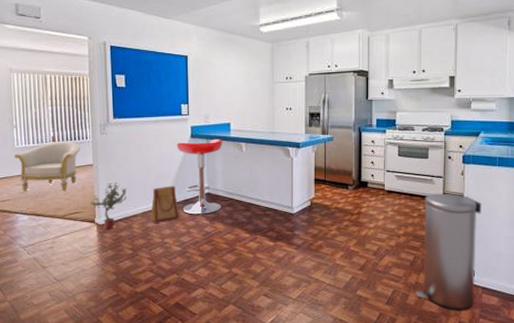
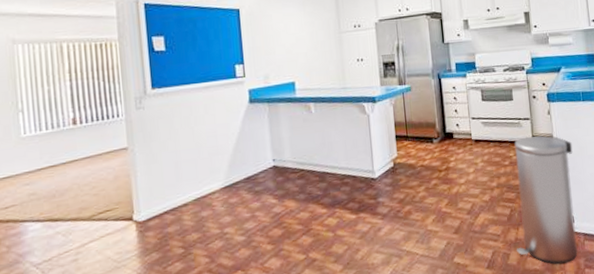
armchair: present [14,141,81,191] -> none [20,121,111,192]
potted tree: present [90,182,128,229] -> none [125,166,175,227]
shopping bag: present [151,186,180,223] -> none [205,162,241,211]
bar stool: present [176,139,223,215] -> none [232,101,291,195]

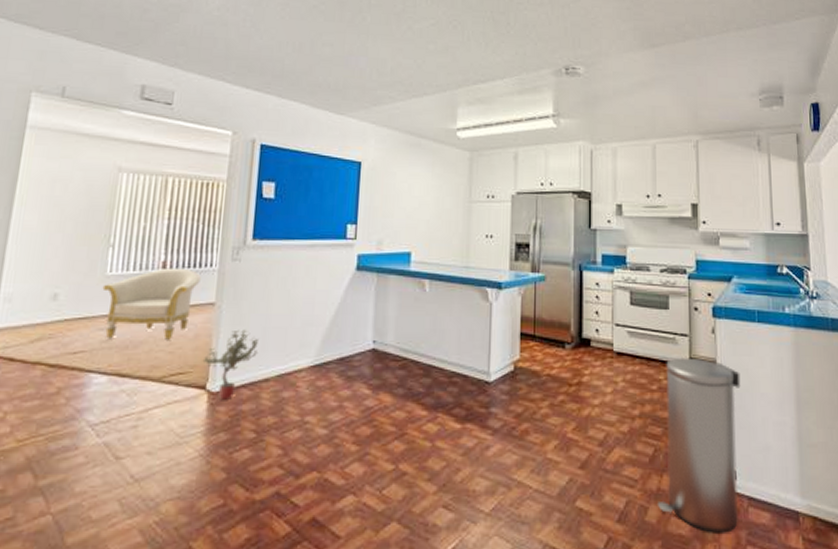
armchair: none [20,121,111,192] -> present [102,268,201,340]
potted tree: none [125,166,175,227] -> present [202,329,259,400]

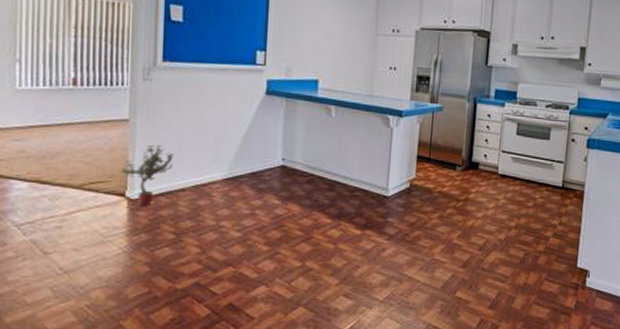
armchair: present [102,268,201,340] -> none [13,84,113,152]
pedal bin: present [657,357,741,533] -> none [522,180,604,317]

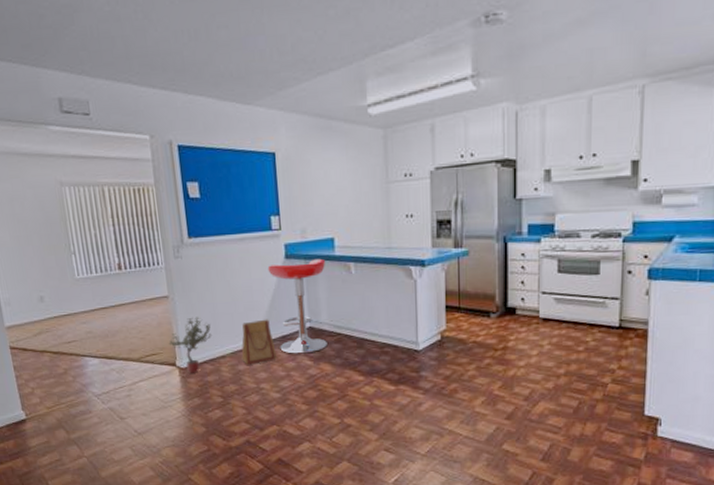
shopping bag: none [203,153,243,201] -> present [241,319,277,365]
bar stool: none [246,98,308,193] -> present [267,258,328,354]

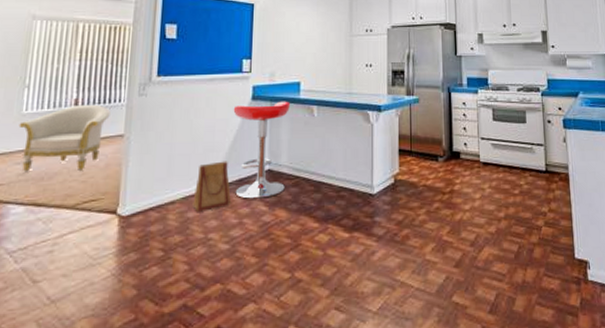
armchair: none [75,268,152,330] -> present [18,104,110,172]
potted tree: present [168,317,213,373] -> none [113,157,165,223]

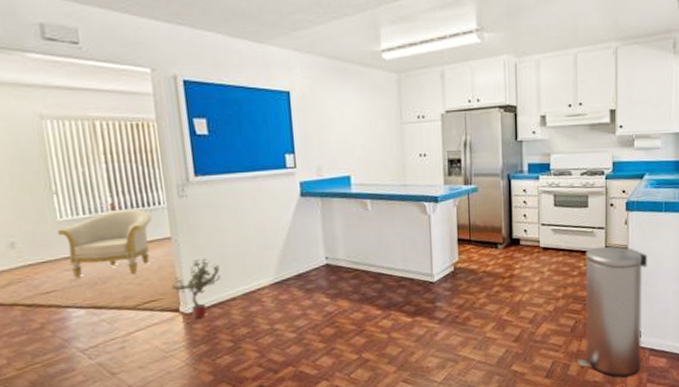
potted tree: none [113,157,165,223] -> present [171,258,222,319]
shopping bag: present [192,161,231,212] -> none [254,258,292,306]
bar stool: present [233,101,291,199] -> none [282,196,345,292]
pedal bin: none [522,164,593,318] -> present [577,246,648,378]

